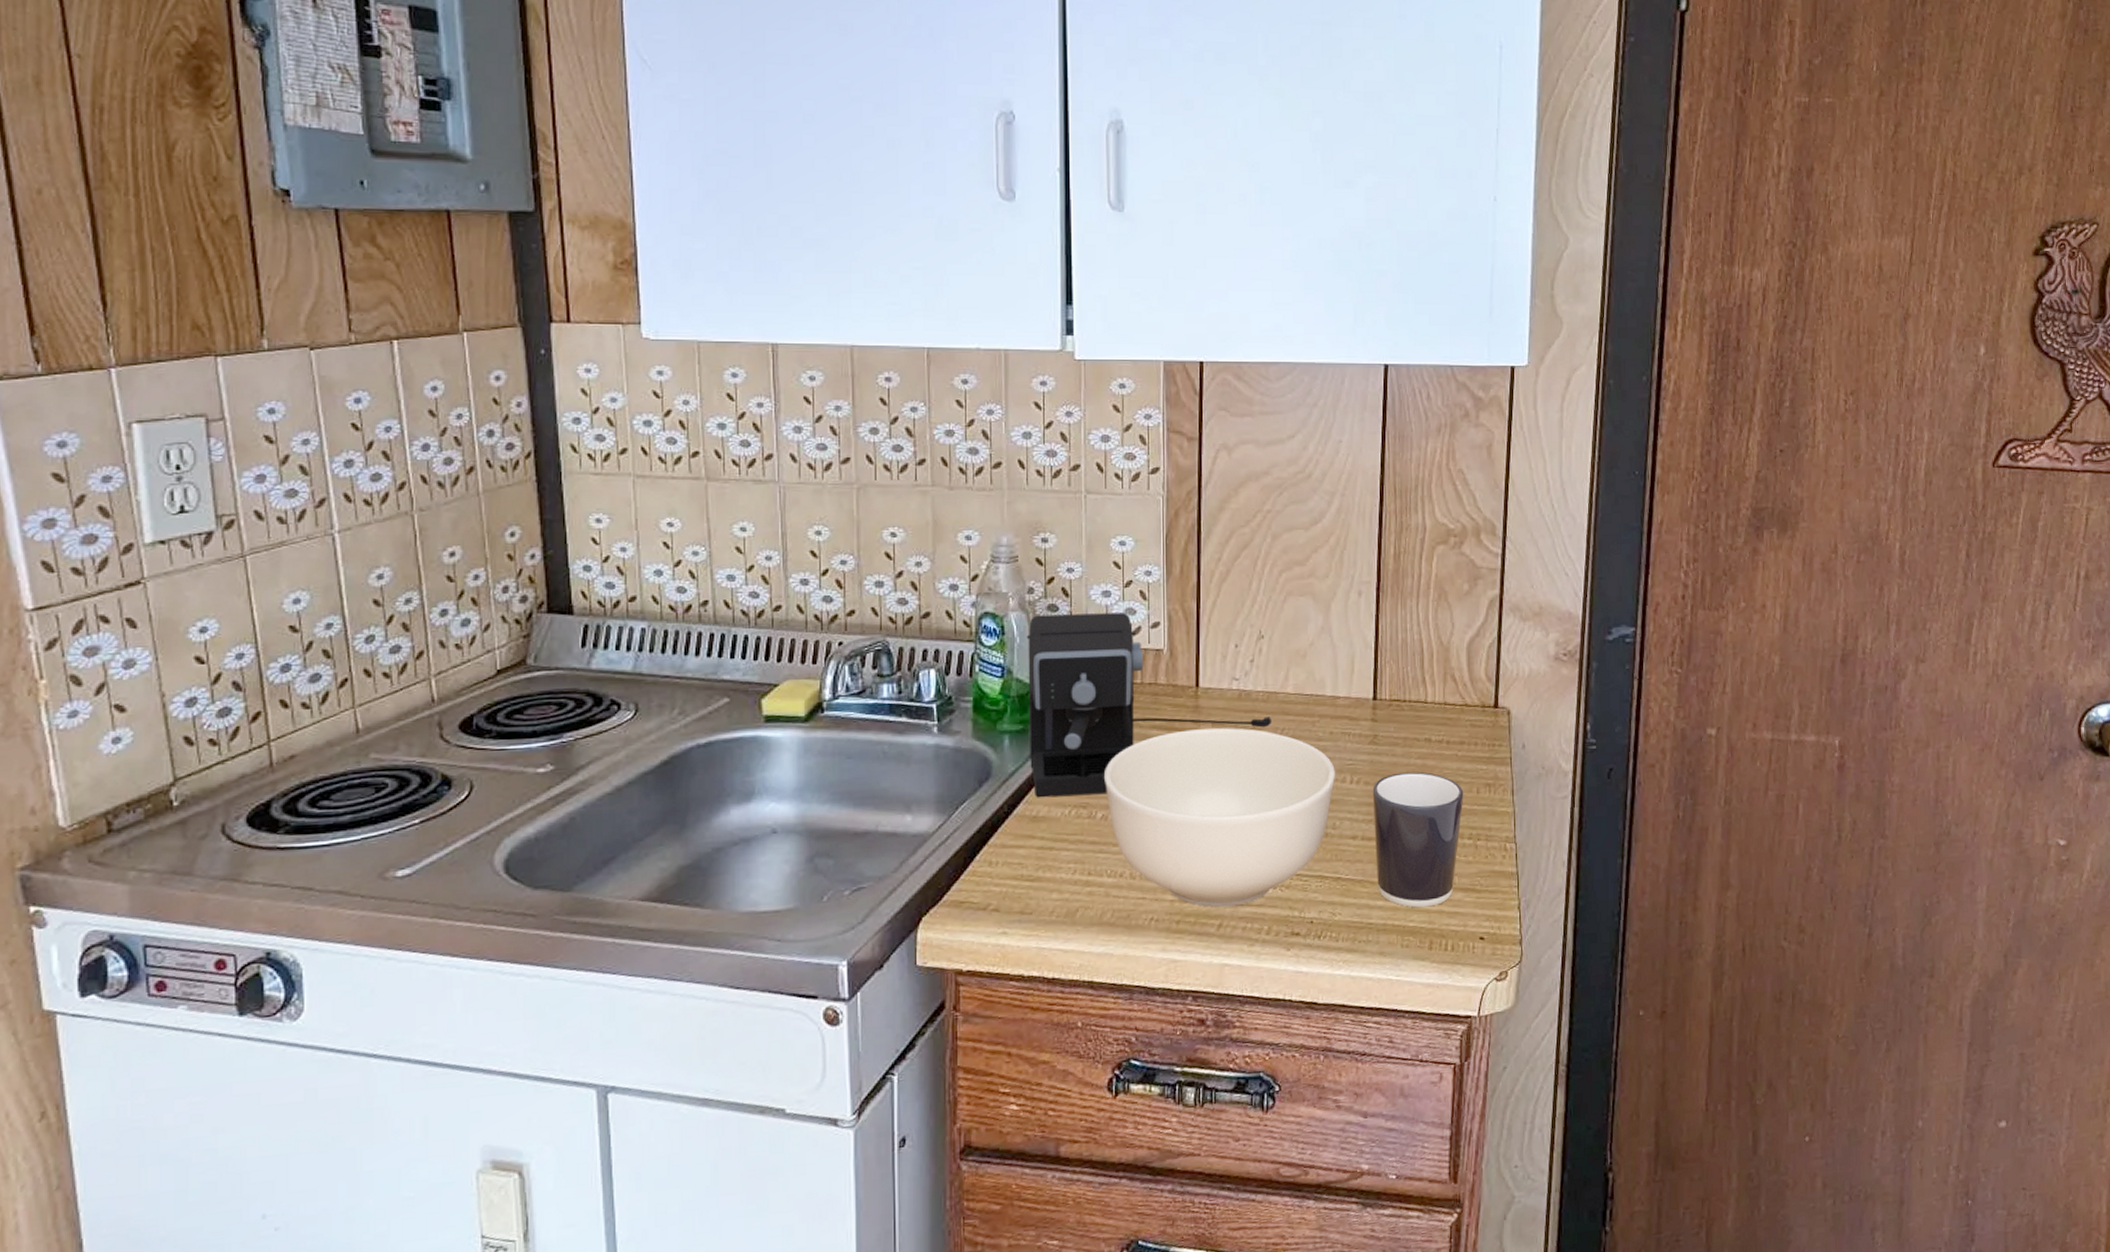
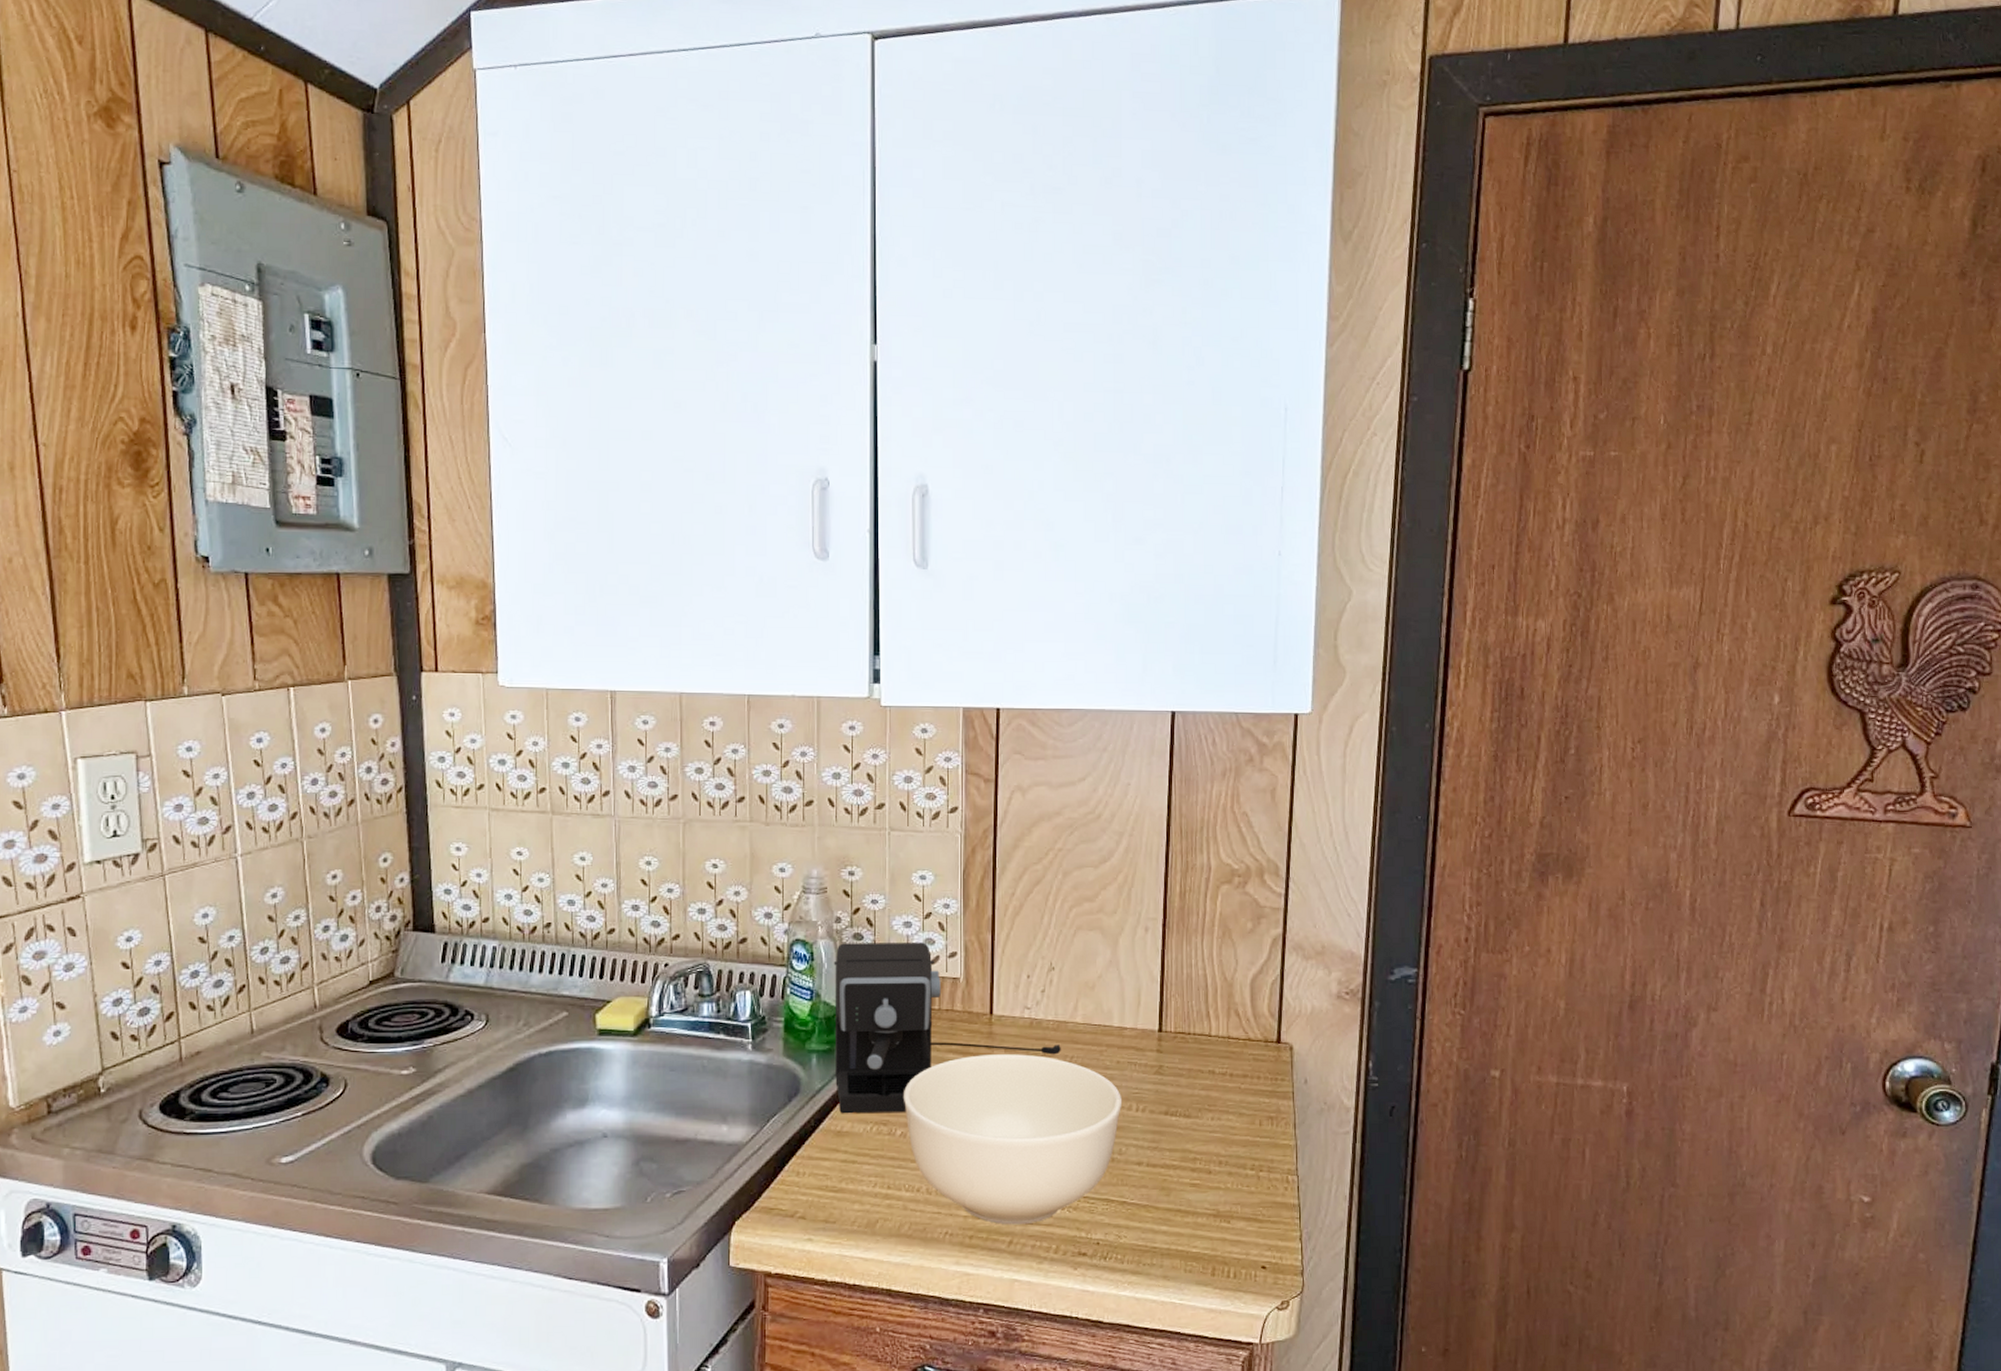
mug: present [1372,771,1464,908] -> none [1157,1102,1247,1235]

